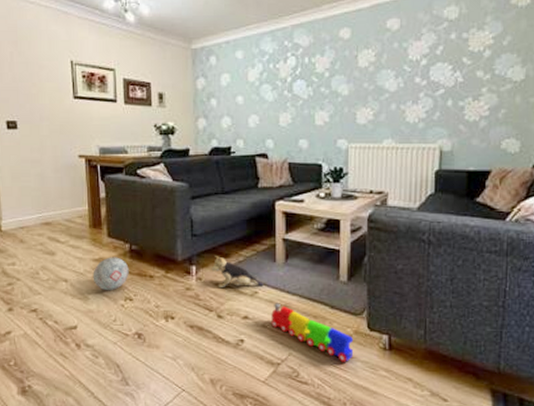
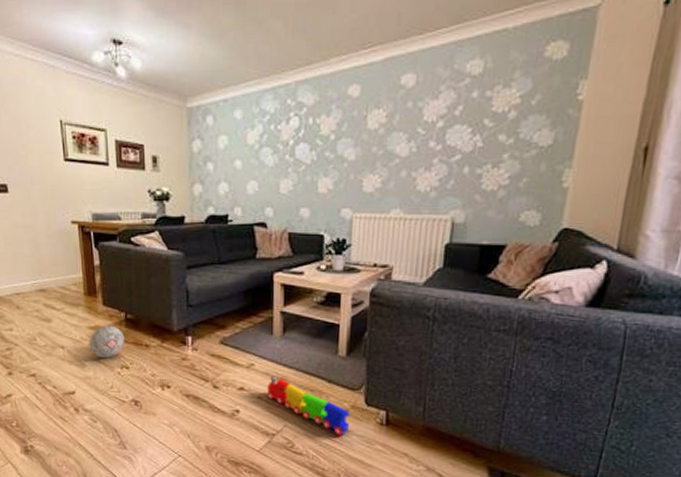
plush toy: present [211,256,263,289] -> none [207,327,260,360]

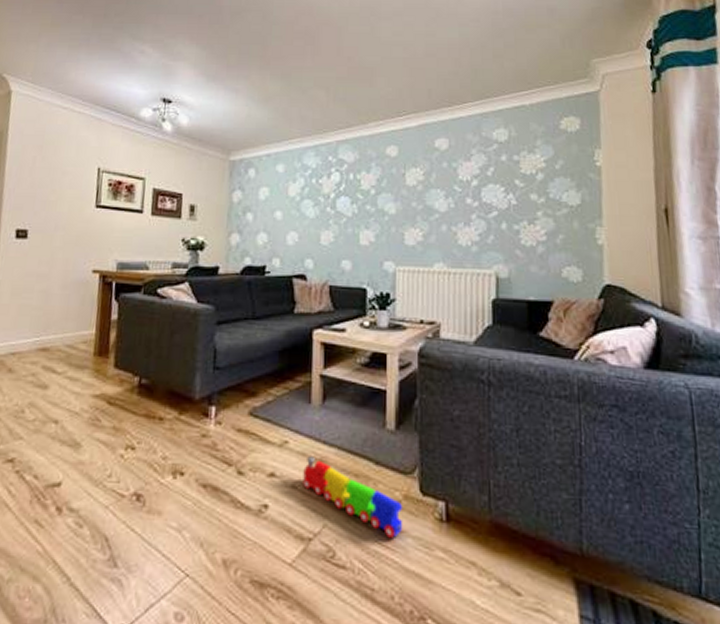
decorative ball: present [89,325,125,359] -> none [89,392,135,437]

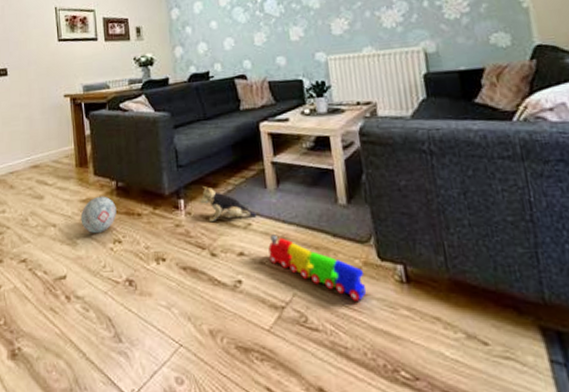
decorative ball: none [89,392,135,437] -> present [80,196,117,234]
plush toy: none [234,394,295,436] -> present [200,186,256,223]

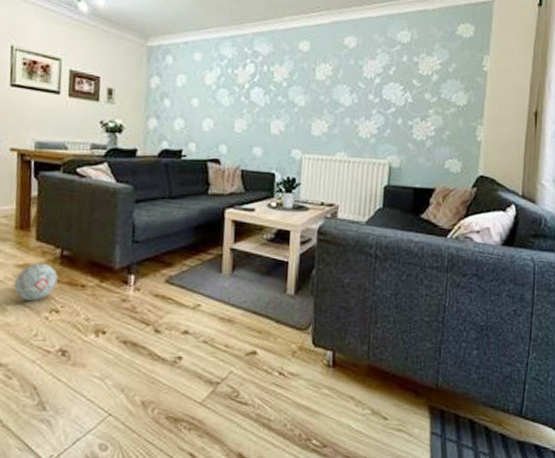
plush toy: present [200,186,256,223] -> none [151,265,207,300]
toy train: present [268,234,367,301] -> none [213,316,298,380]

